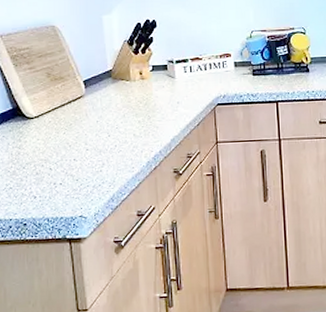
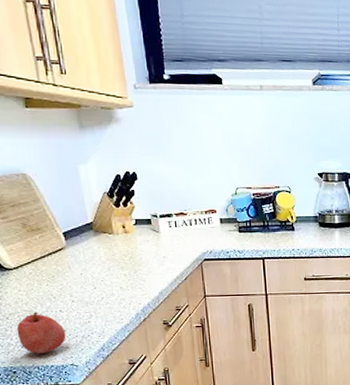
apple: none [31,160,78,205] -> present [16,311,66,354]

